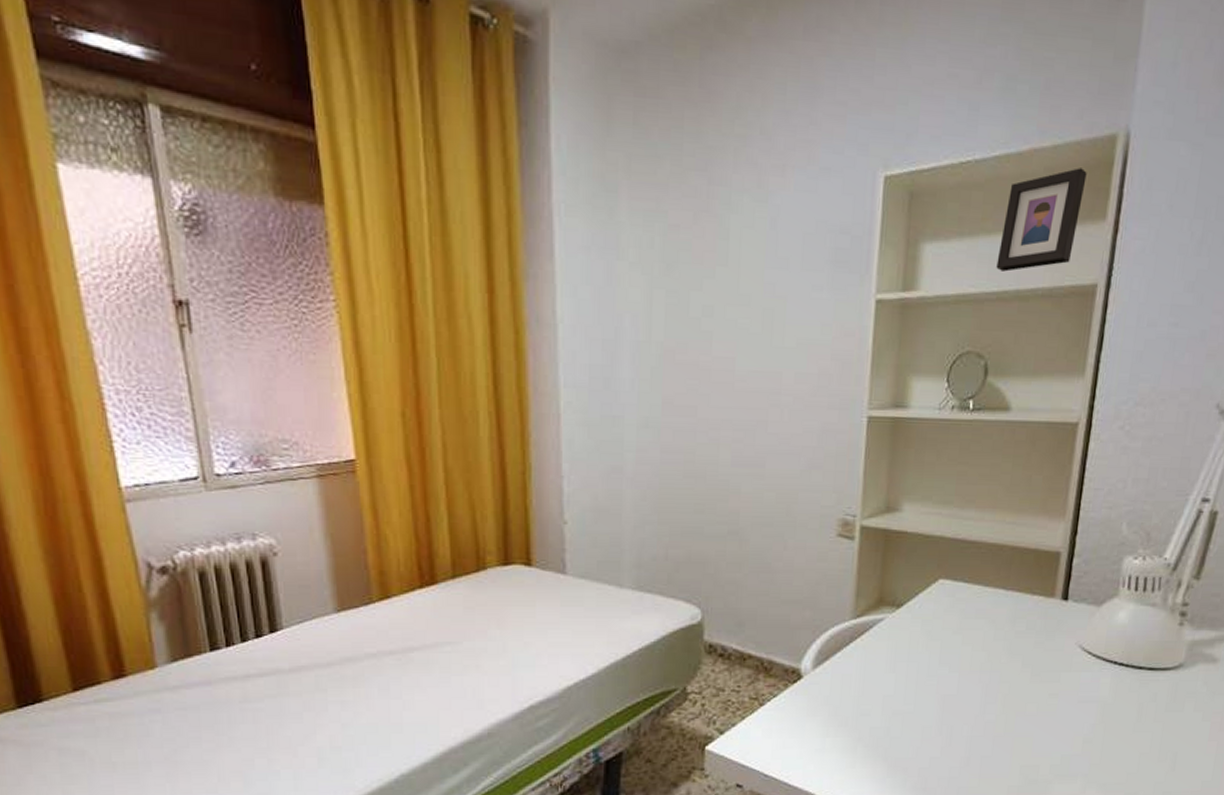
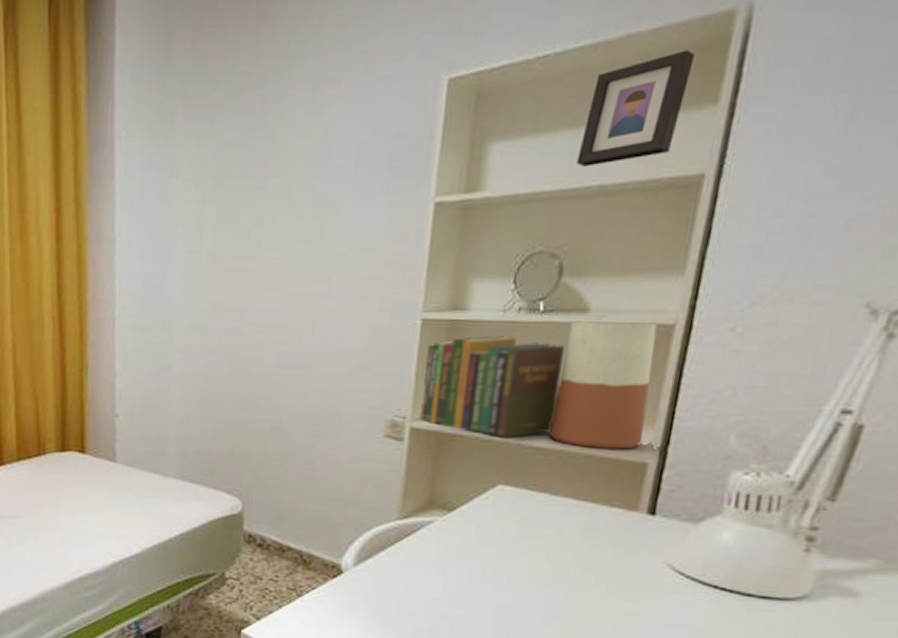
books: none [869,433,991,533] -> present [420,335,565,438]
vase: none [981,413,1065,540] -> present [549,315,658,450]

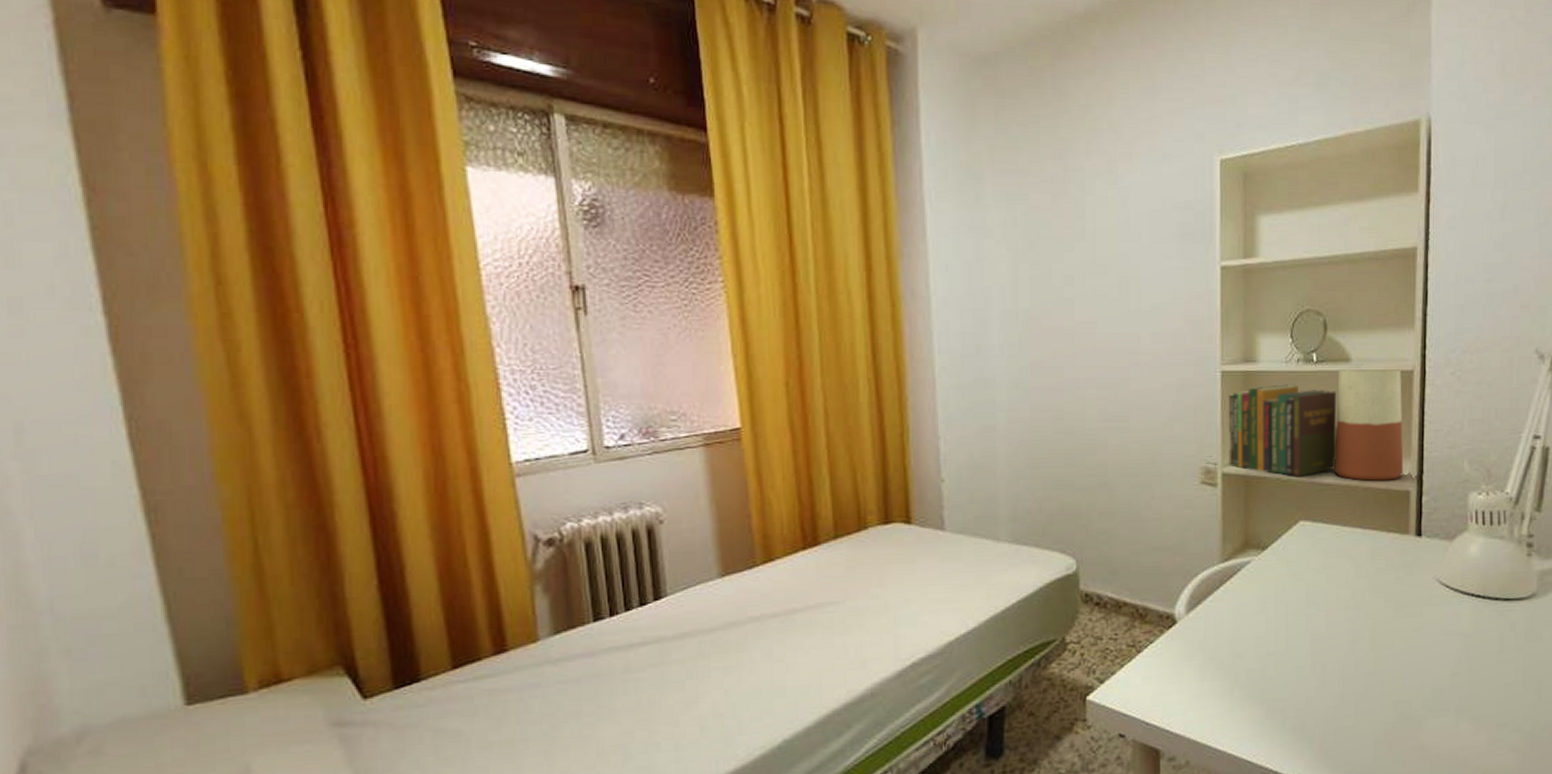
picture frame: present [576,50,695,167] -> none [1326,148,1397,239]

